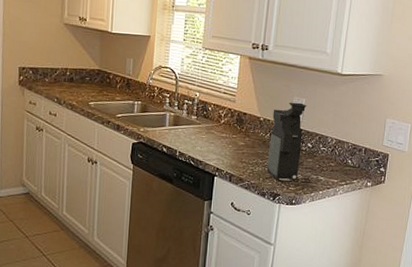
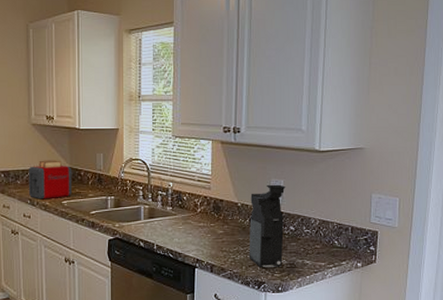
toaster: none [56,60,101,99] -> present [28,160,71,200]

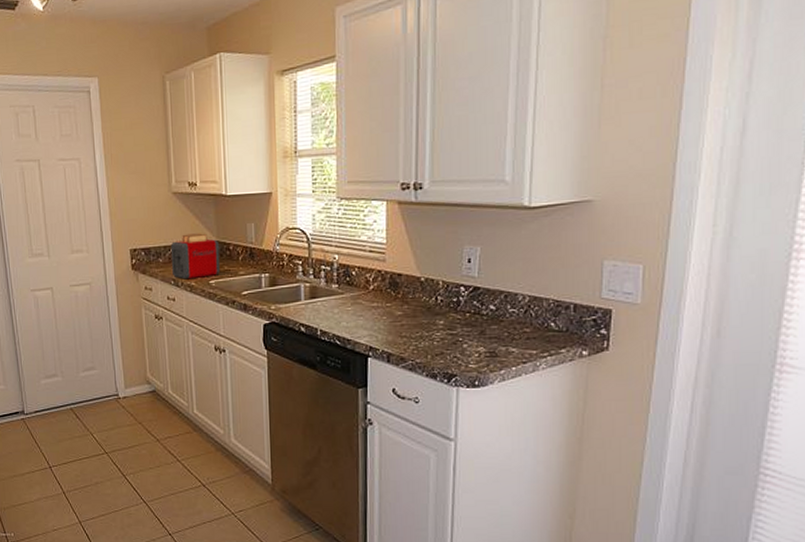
coffee maker: present [248,184,286,267] -> none [435,252,484,356]

